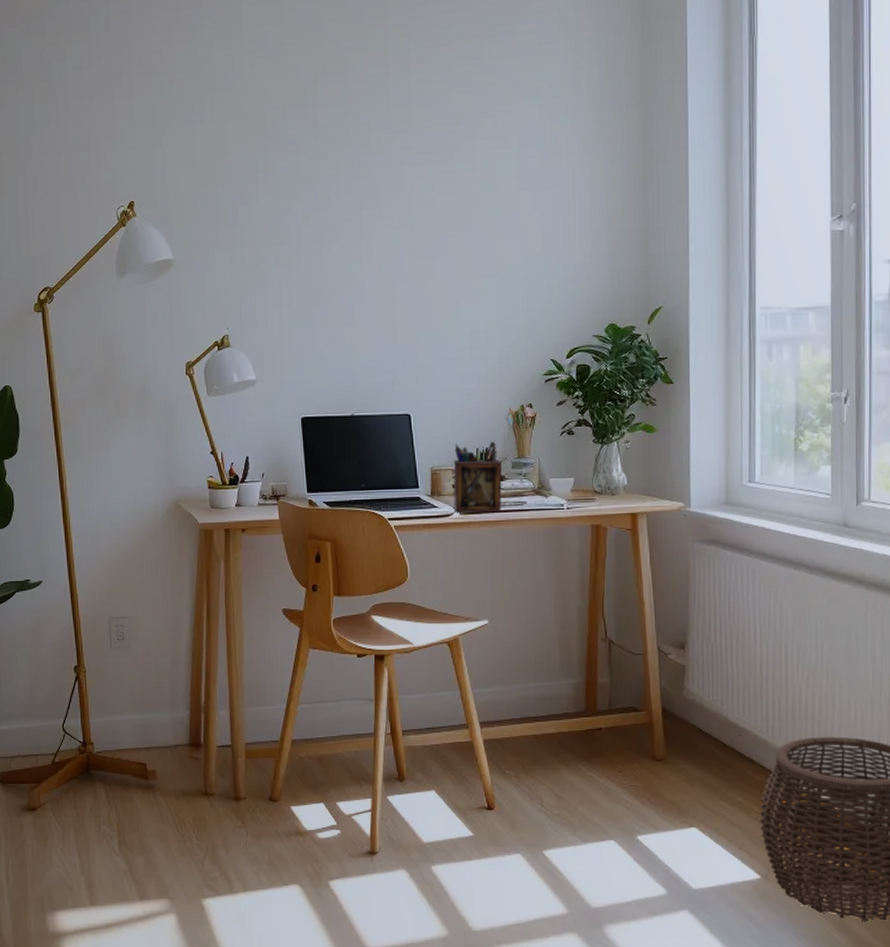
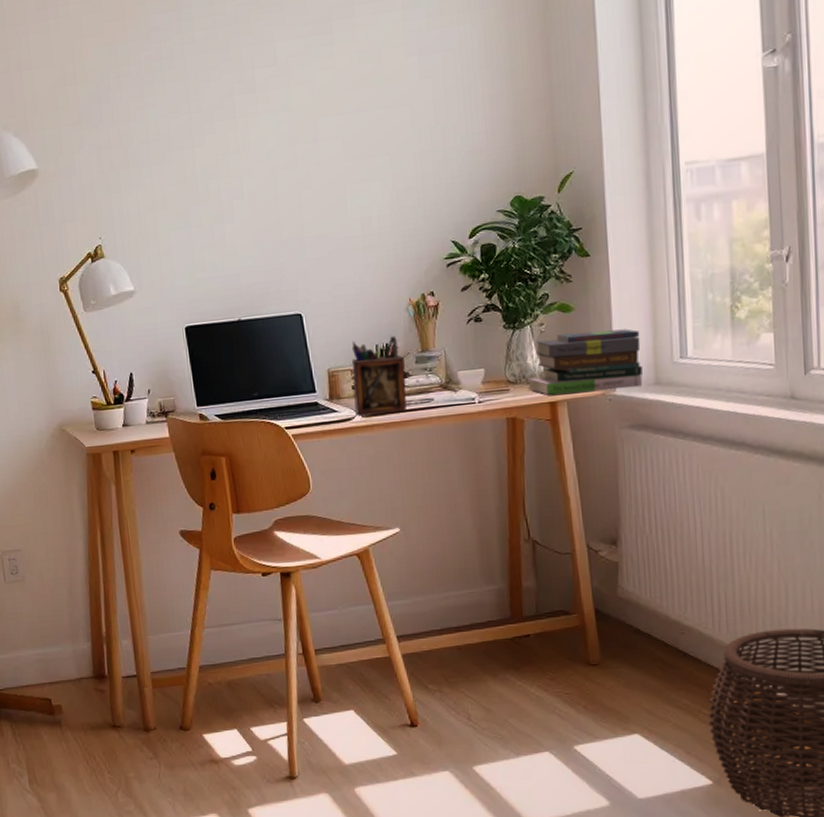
books: none [612,451,715,507] -> present [527,329,643,395]

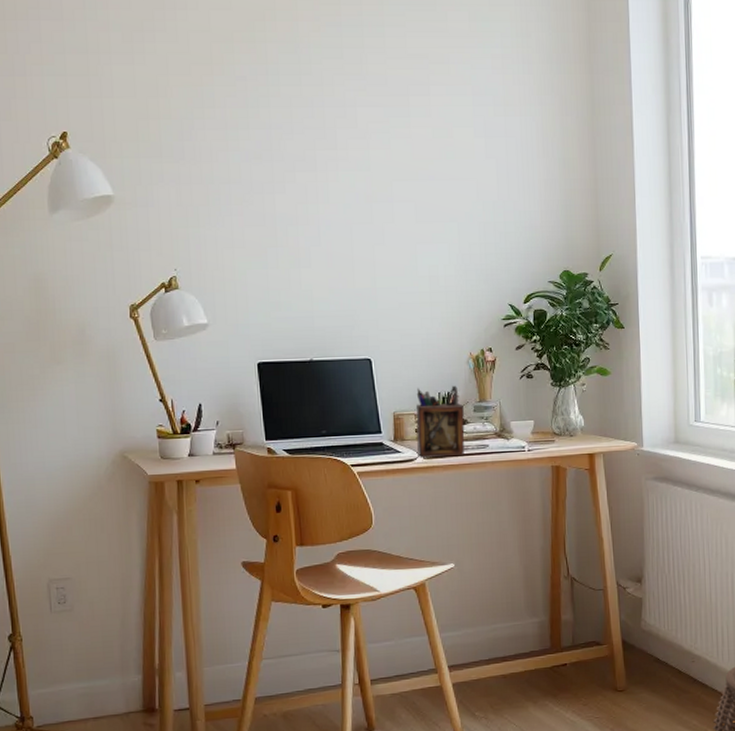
books: present [527,329,643,395] -> none [570,393,665,447]

